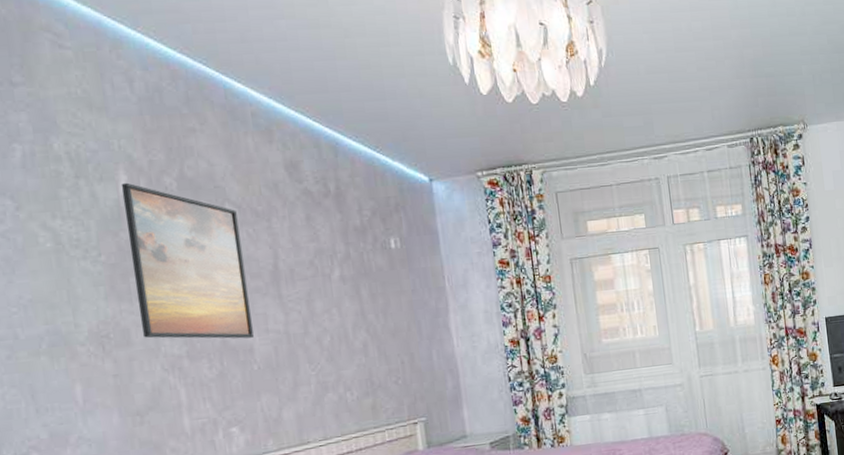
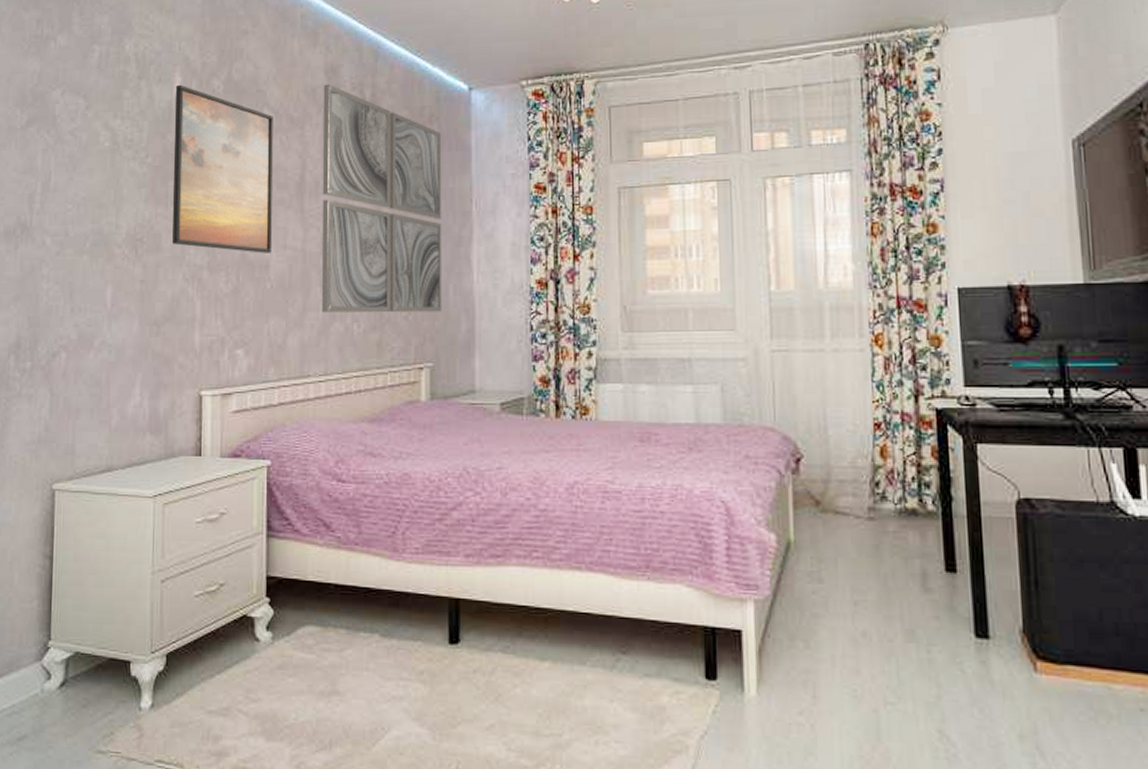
wall art: none [285,178,429,386] -> present [321,84,442,313]

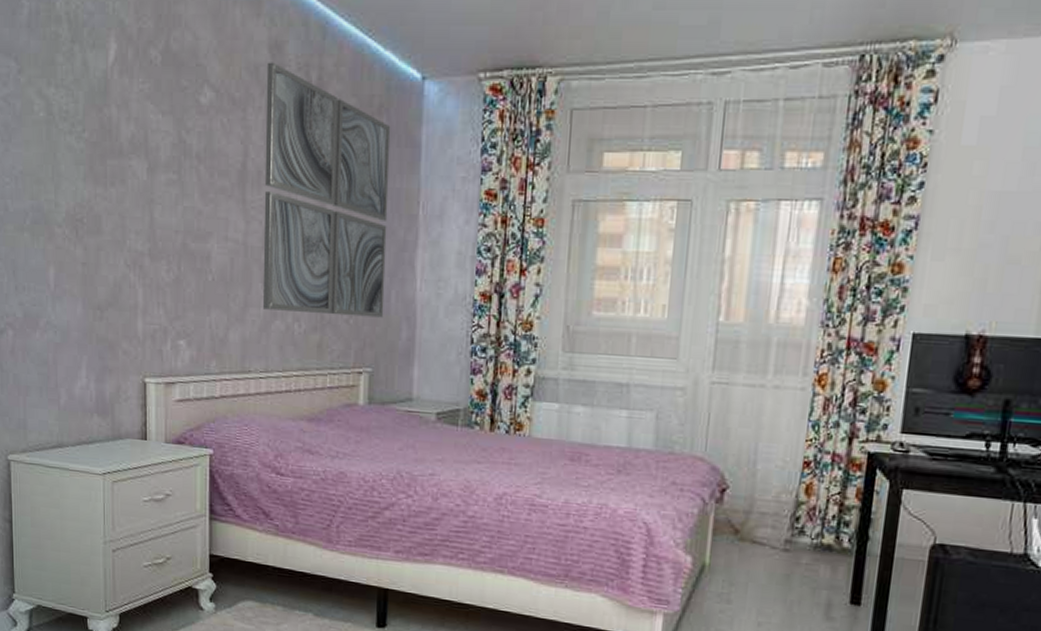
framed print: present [171,84,273,253] -> none [110,52,214,244]

